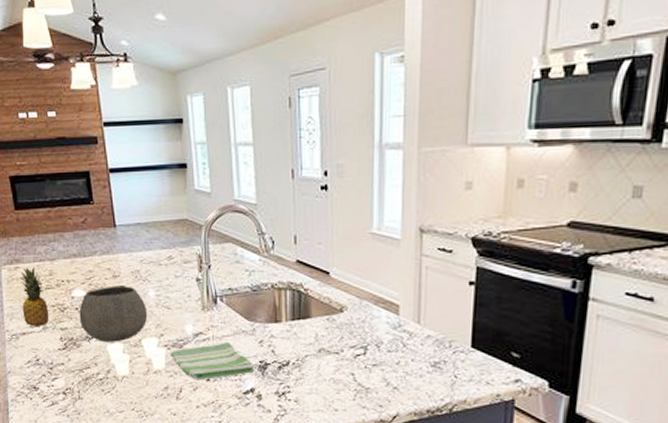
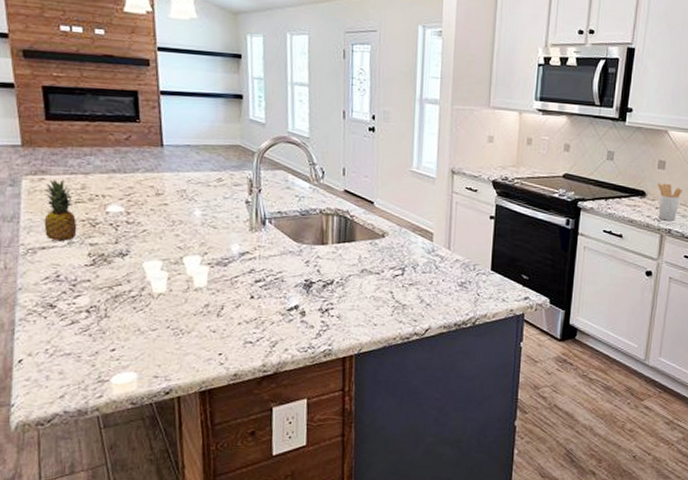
bowl: present [79,286,148,342] -> none [113,203,192,259]
dish towel: present [170,341,255,381] -> none [213,261,300,298]

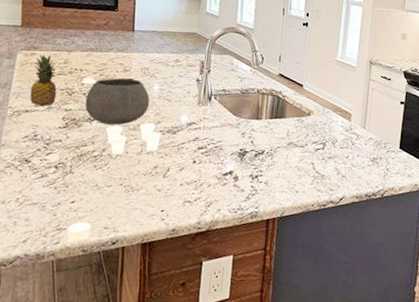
bowl: none [113,203,192,259] -> present [85,77,150,125]

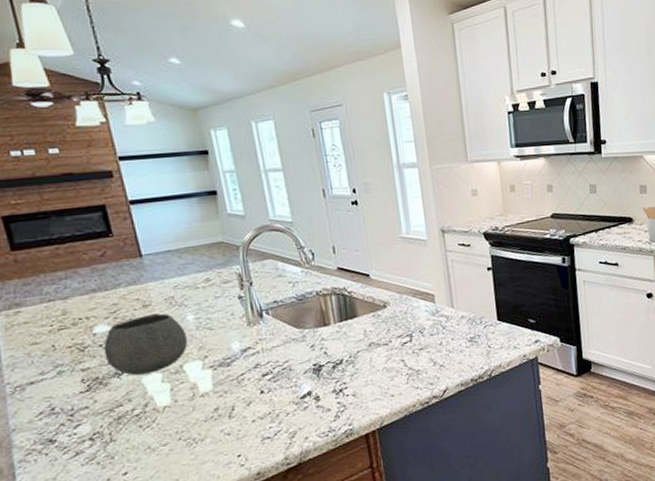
fruit: present [30,54,57,106] -> none [23,308,65,374]

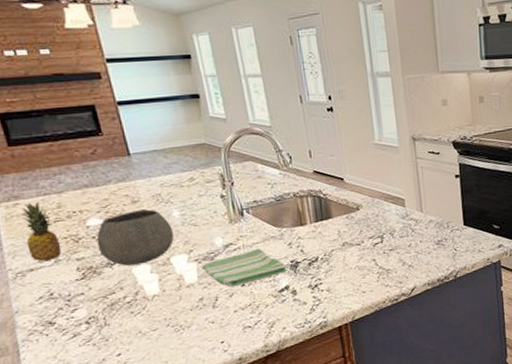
fruit: none [23,308,65,374] -> present [22,201,62,261]
dish towel: none [217,351,310,395] -> present [202,248,287,287]

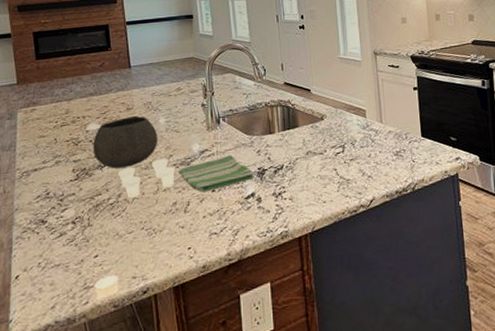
fruit: present [22,201,62,261] -> none [35,107,63,162]

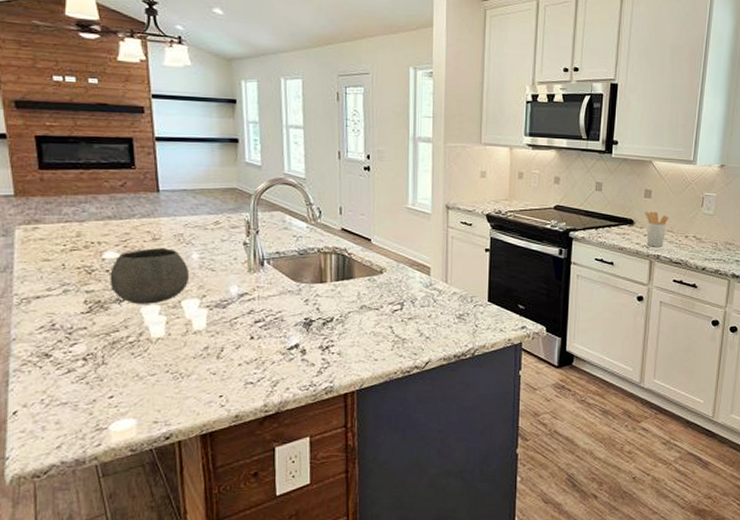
dish towel: present [179,154,254,193] -> none [212,301,300,339]

